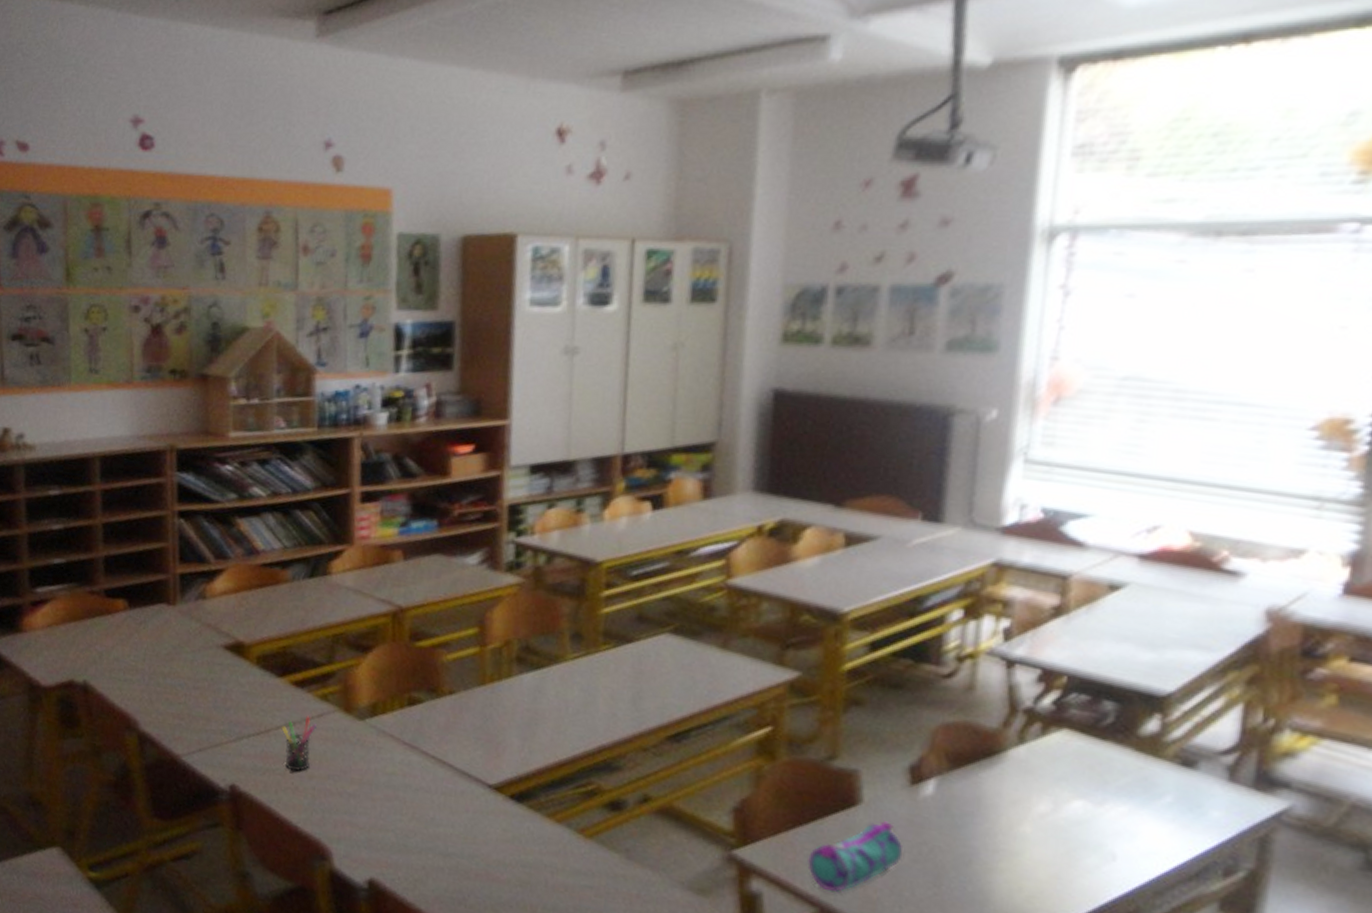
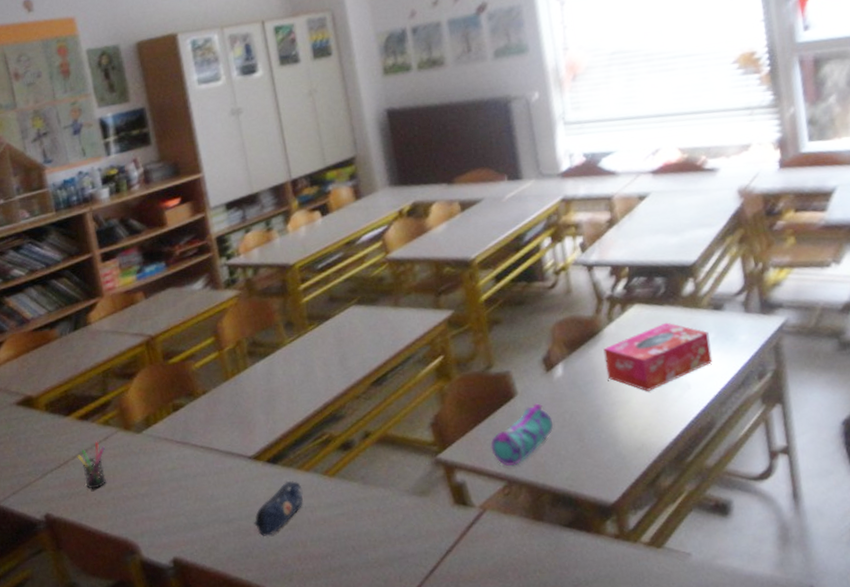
pencil case: none [476,828,547,887] -> present [254,481,303,536]
tissue box: none [996,763,1164,849] -> present [603,322,713,391]

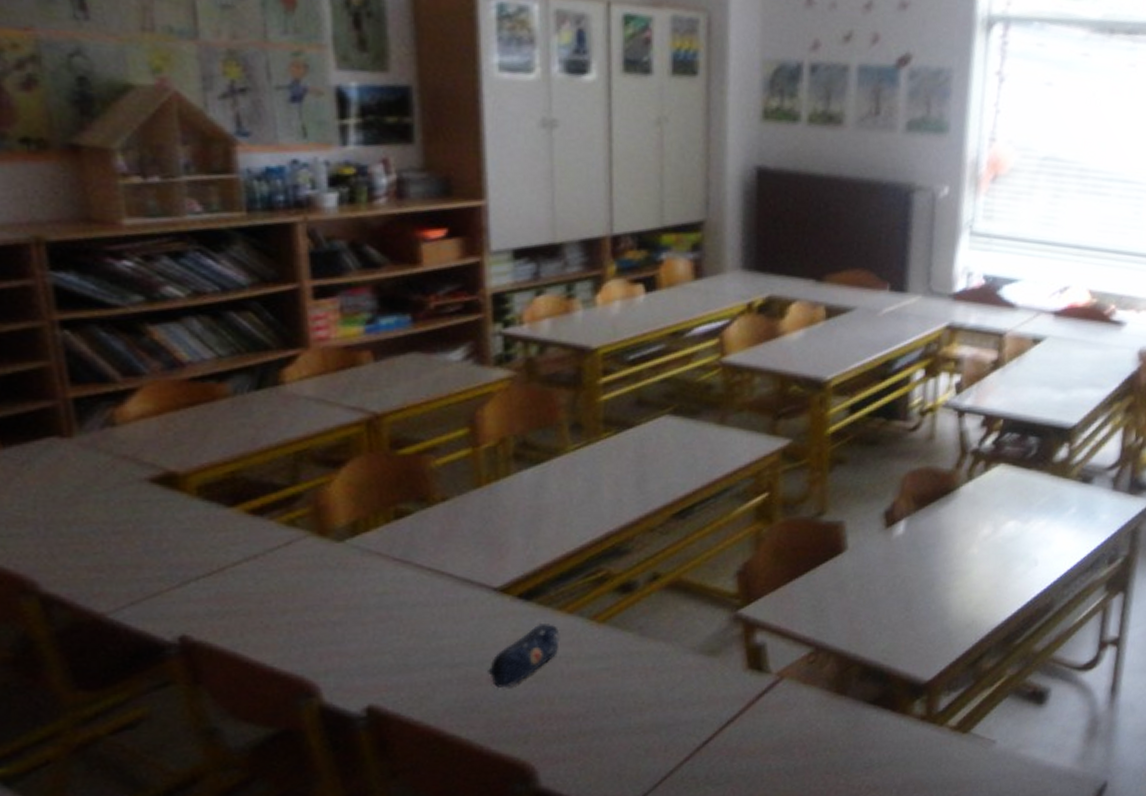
pen holder: present [77,441,106,489] -> none [240,545,285,609]
pencil case: present [490,403,554,467] -> none [803,562,882,631]
tissue box: present [603,322,713,391] -> none [952,489,1070,563]

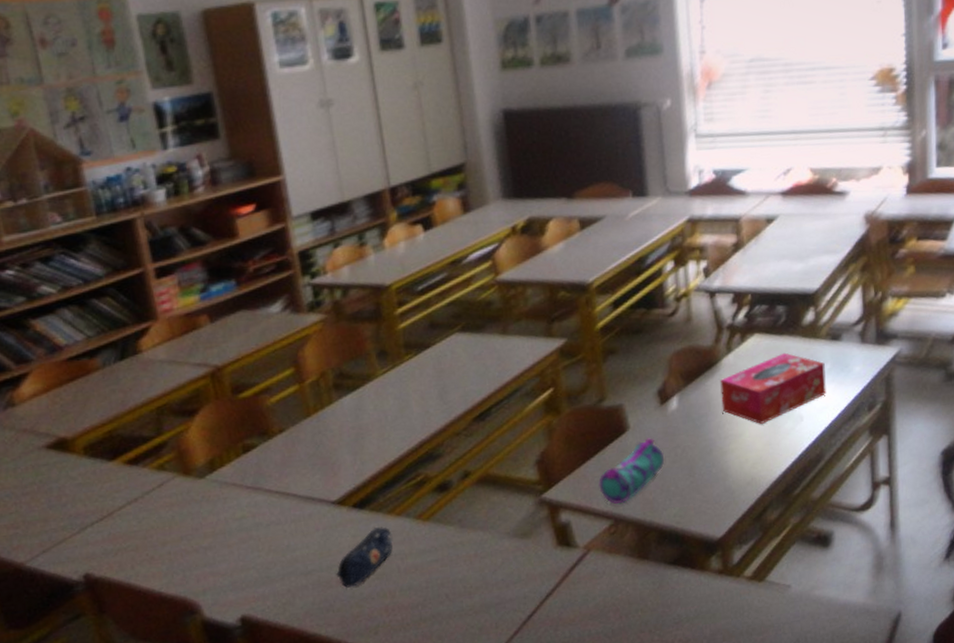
pencil case: none [803,562,882,631] -> present [598,438,665,505]
tissue box: none [952,489,1070,563] -> present [720,352,826,424]

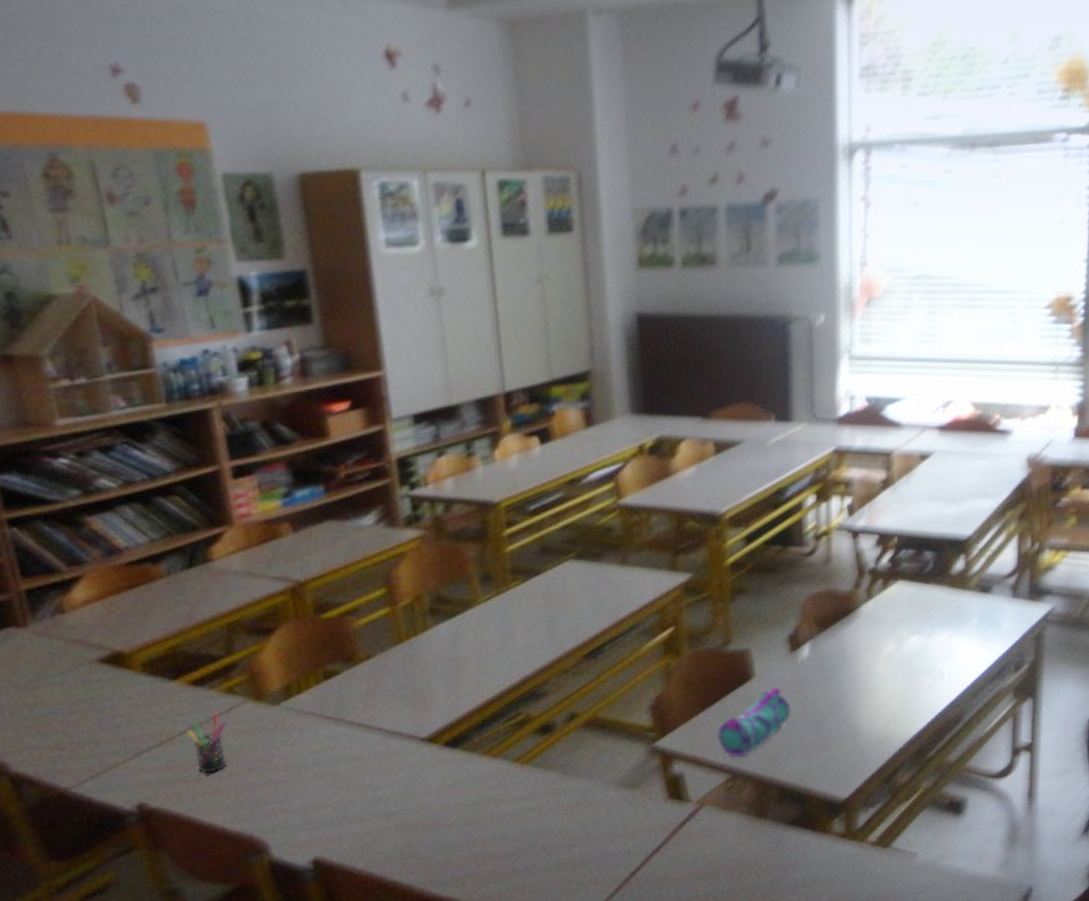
pen holder: none [124,488,161,544] -> present [186,713,226,774]
pencil case: present [336,526,393,588] -> none [422,768,487,833]
tissue box: present [720,352,826,424] -> none [857,603,972,679]

